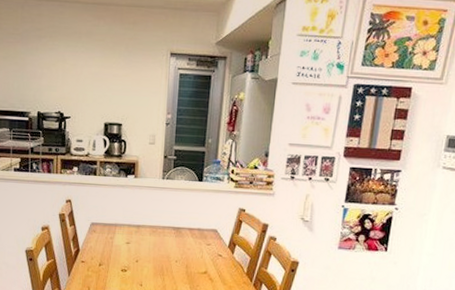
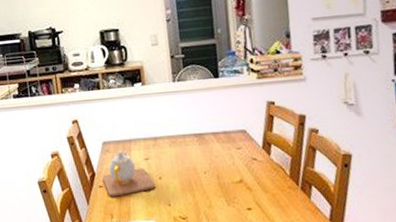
teapot: none [85,232,132,272] -> present [102,150,156,197]

